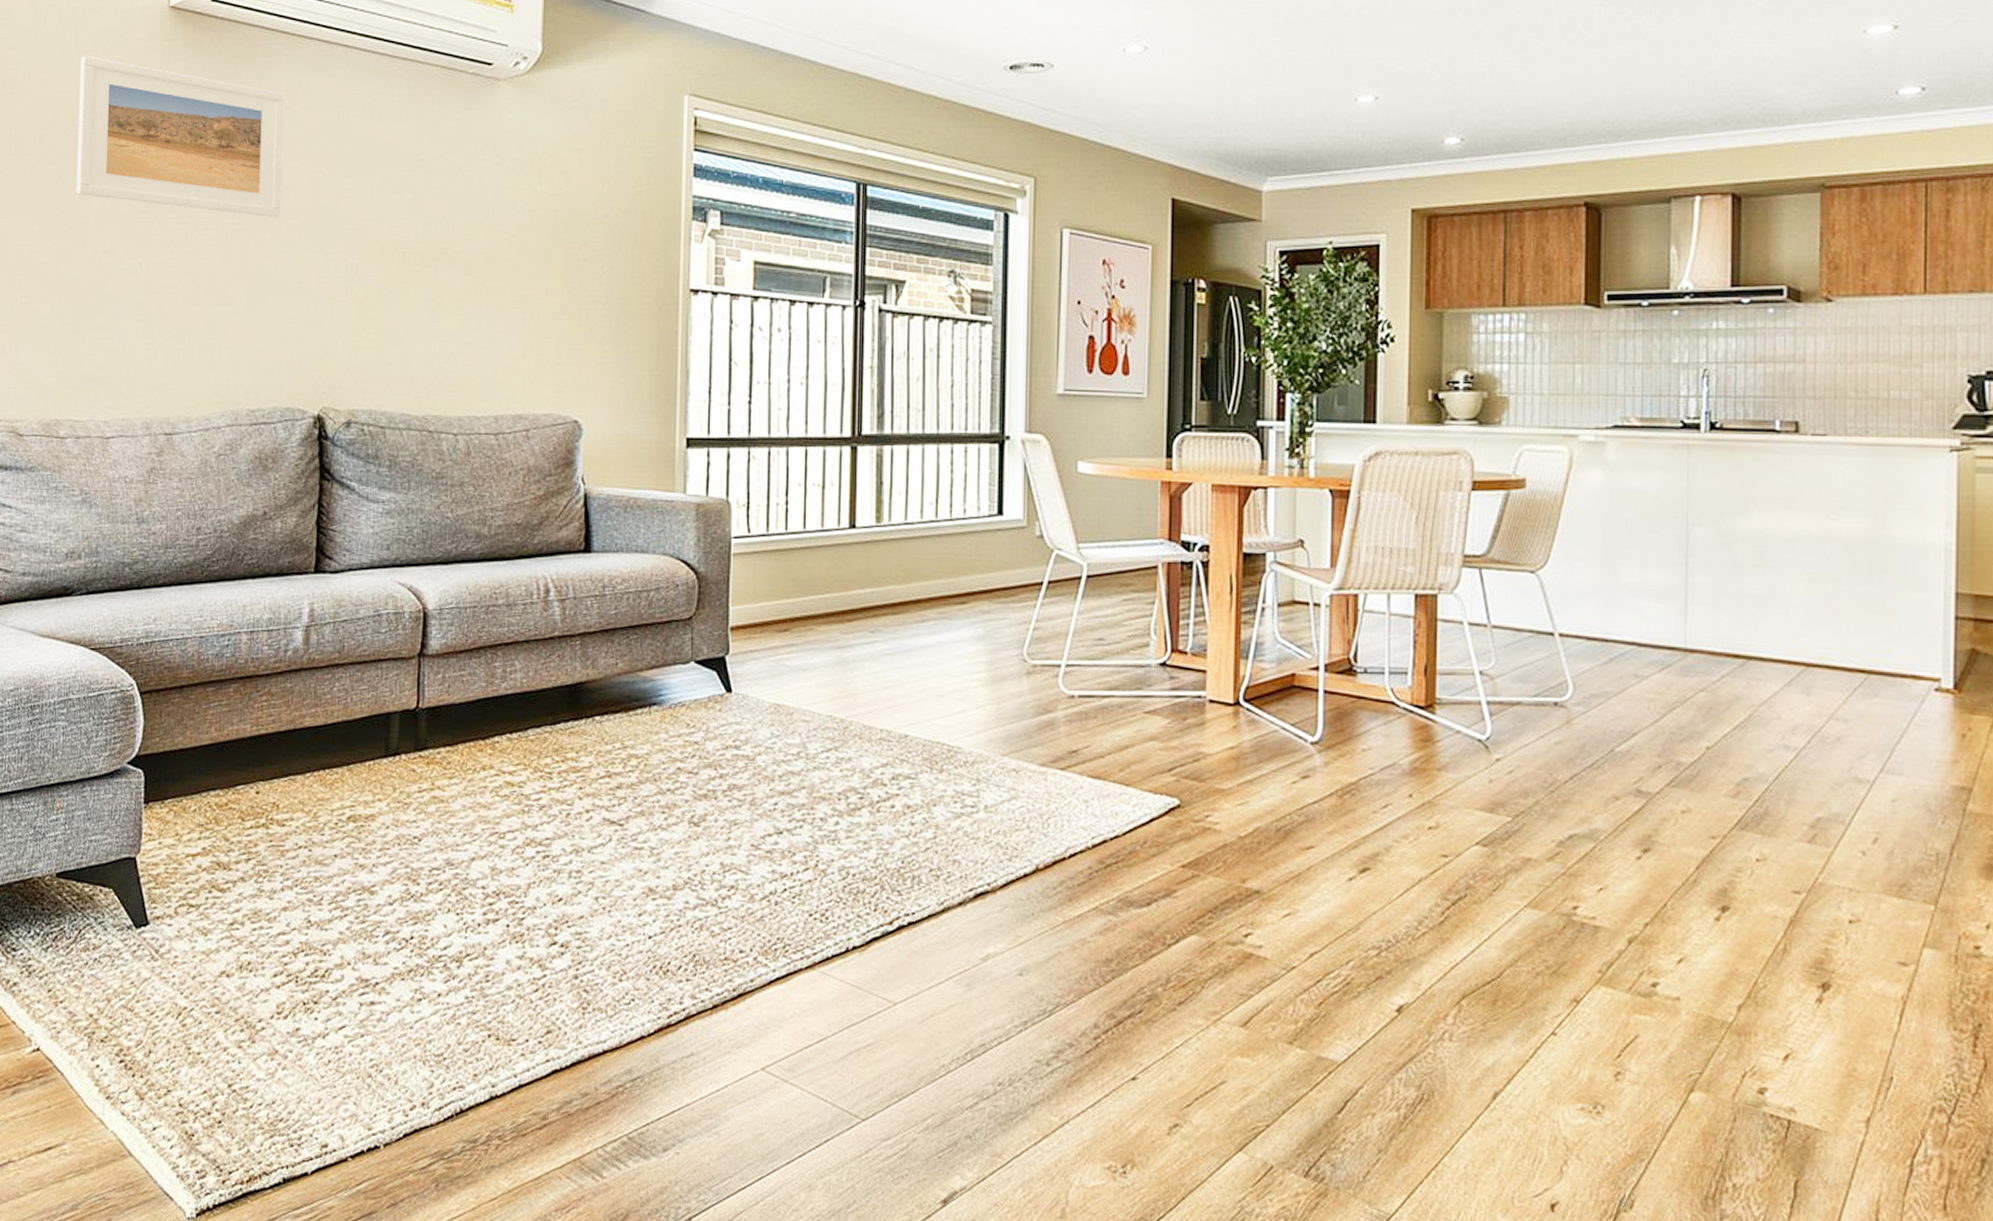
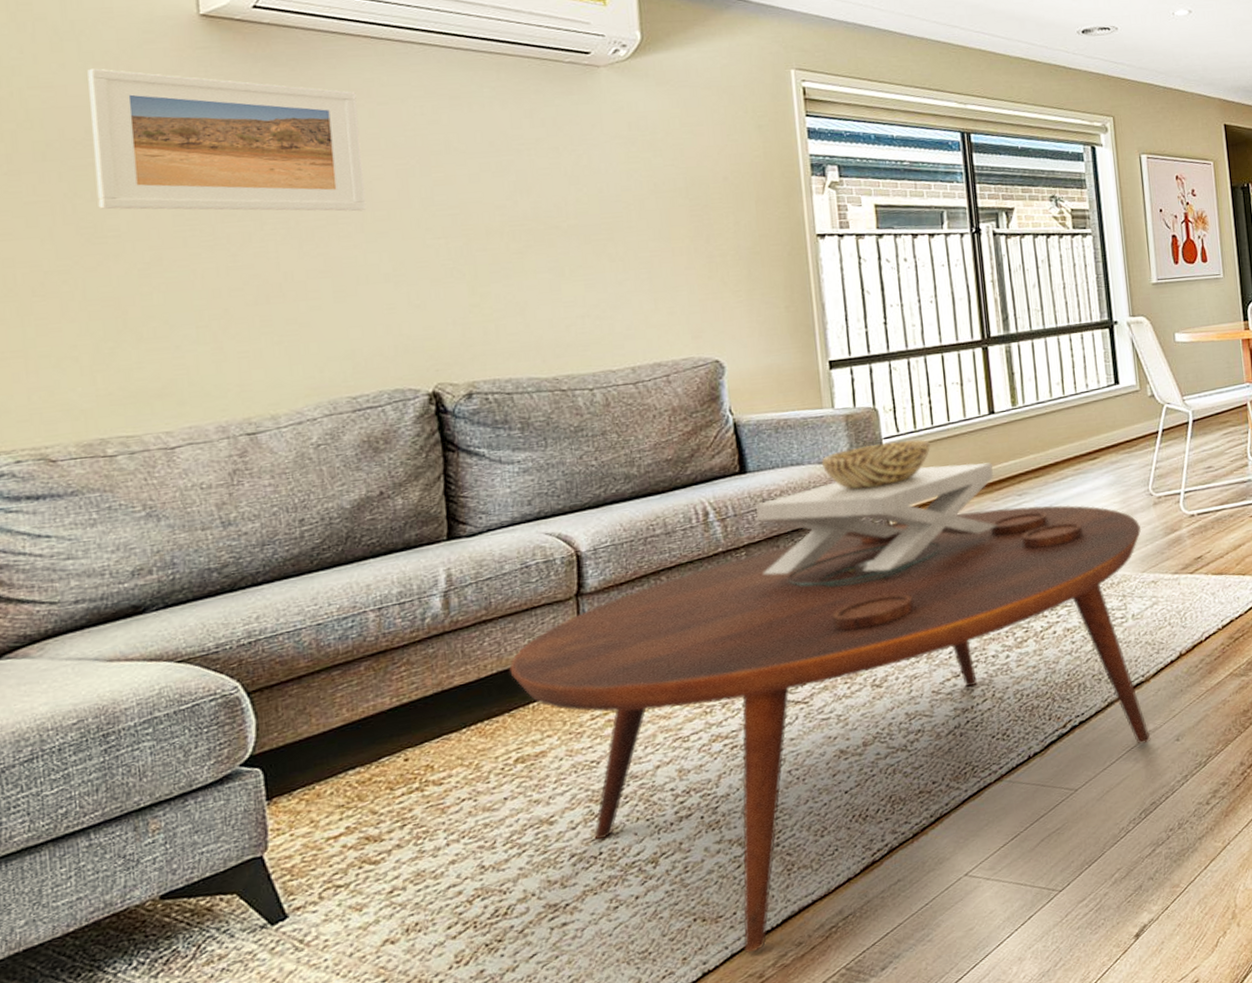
coffee table: none [353,637,1009,1089] -> present [509,505,1151,953]
decorative bowl: none [595,542,846,693] -> present [756,439,997,575]

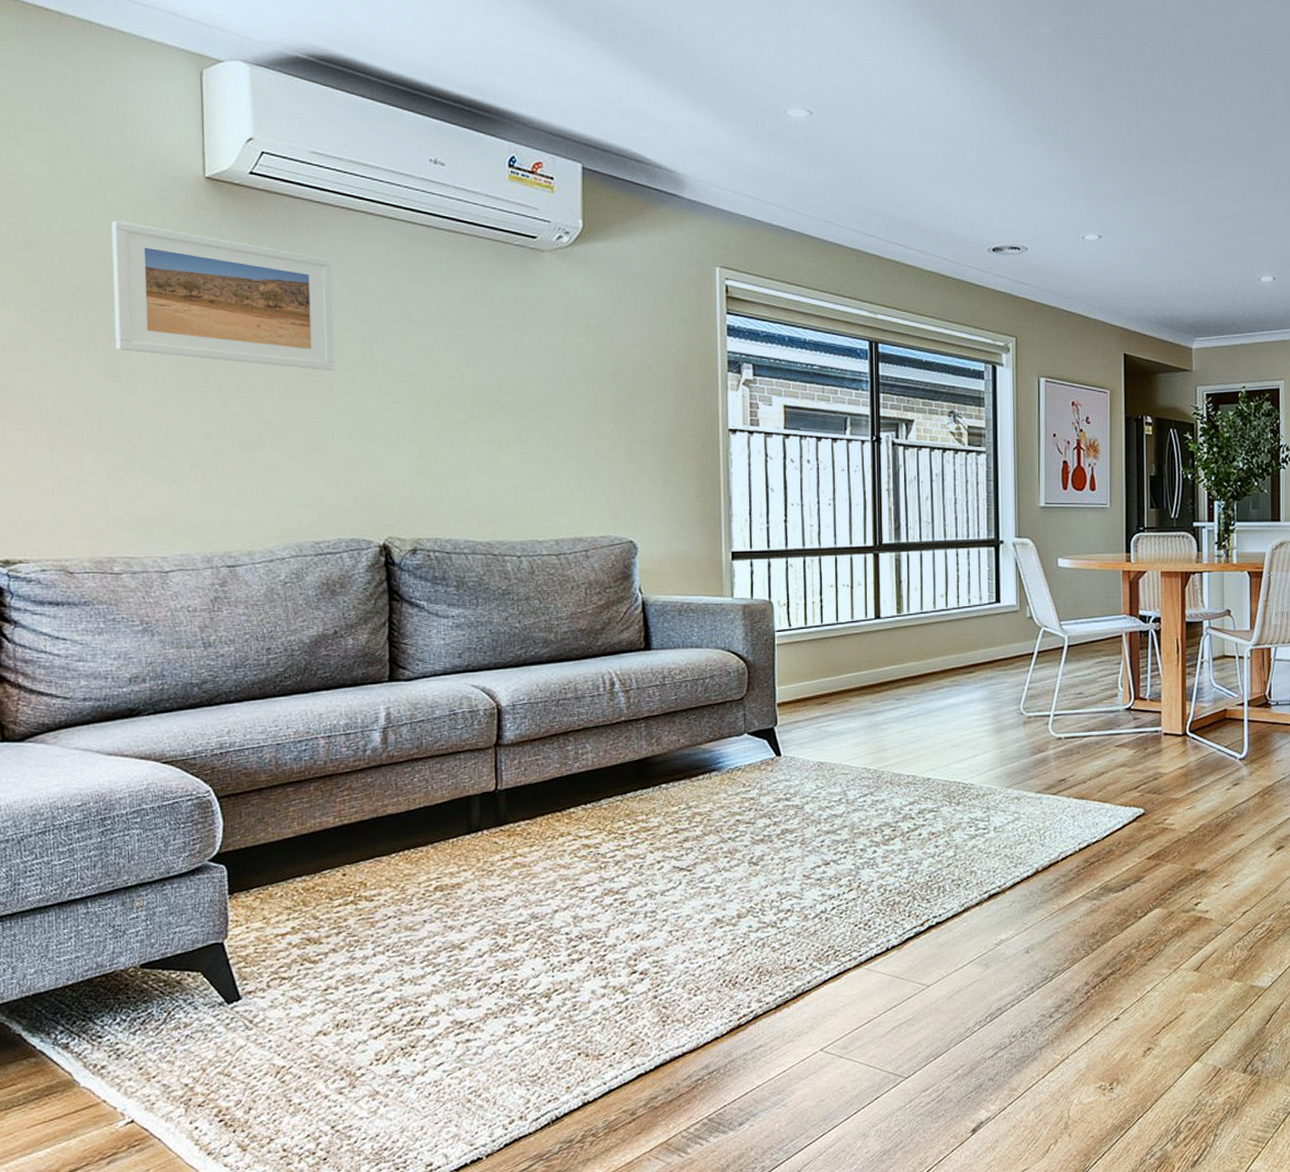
coffee table: present [509,505,1151,953] -> none [434,710,1010,1091]
decorative bowl: present [756,439,997,575] -> none [657,635,874,757]

